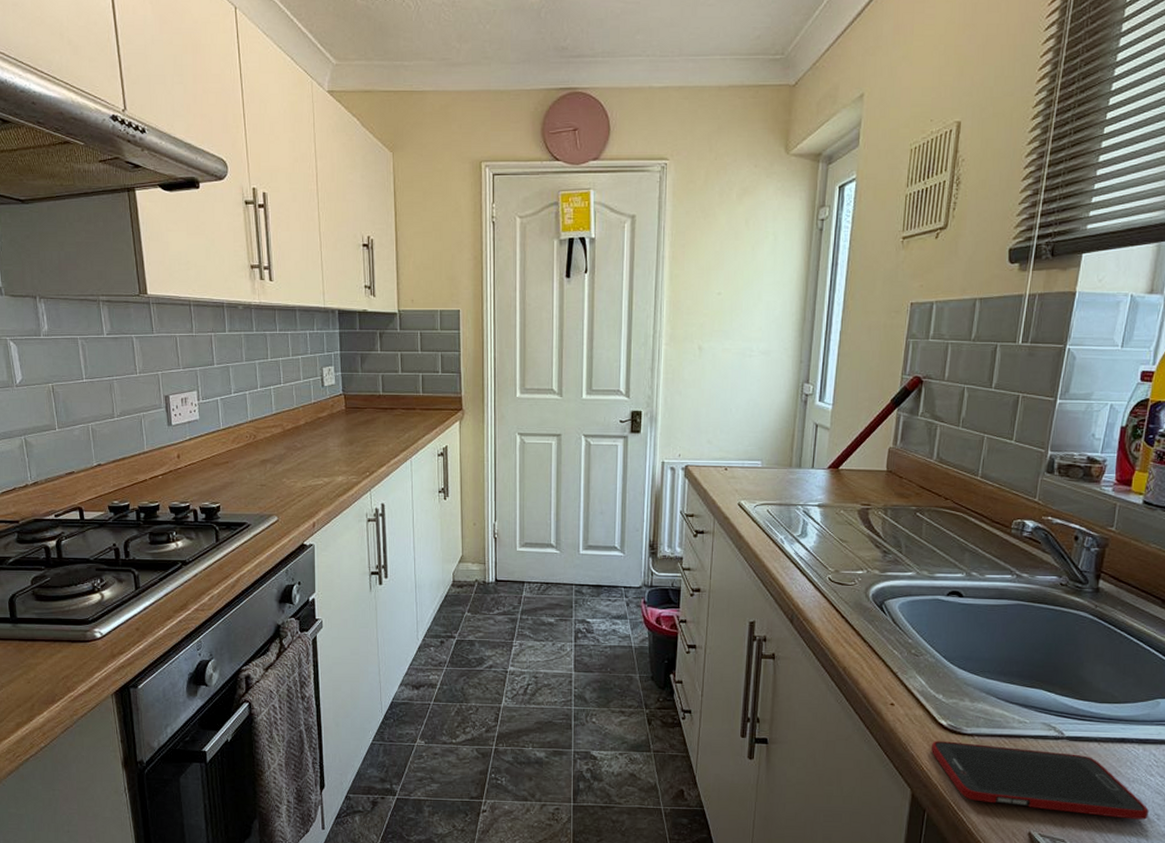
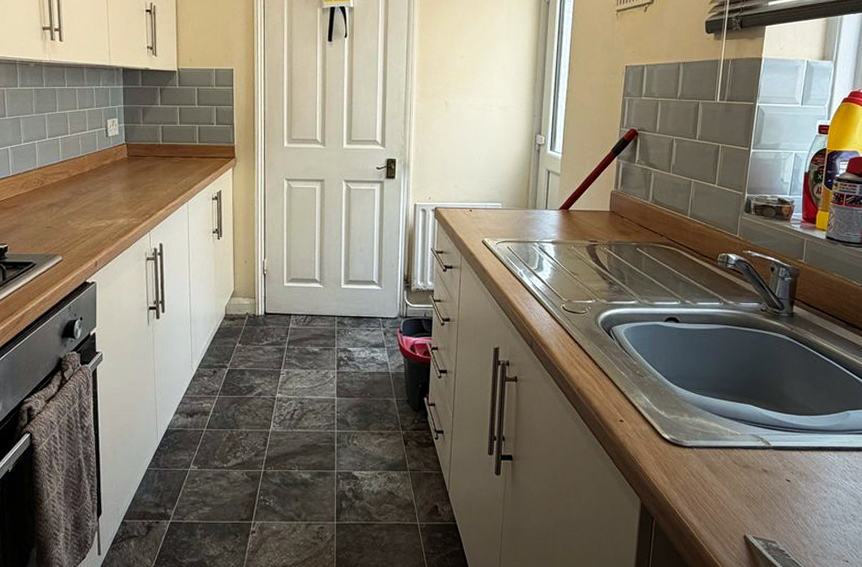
cell phone: present [930,741,1149,820] -> none [656,453,845,520]

